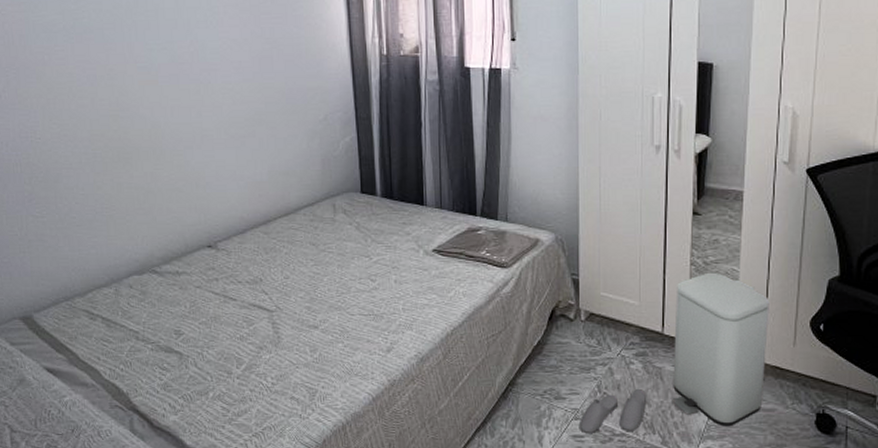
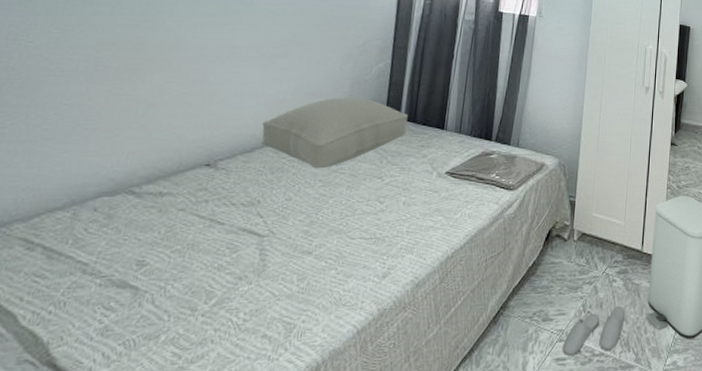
cushion: none [247,175,386,248] -> present [261,97,408,169]

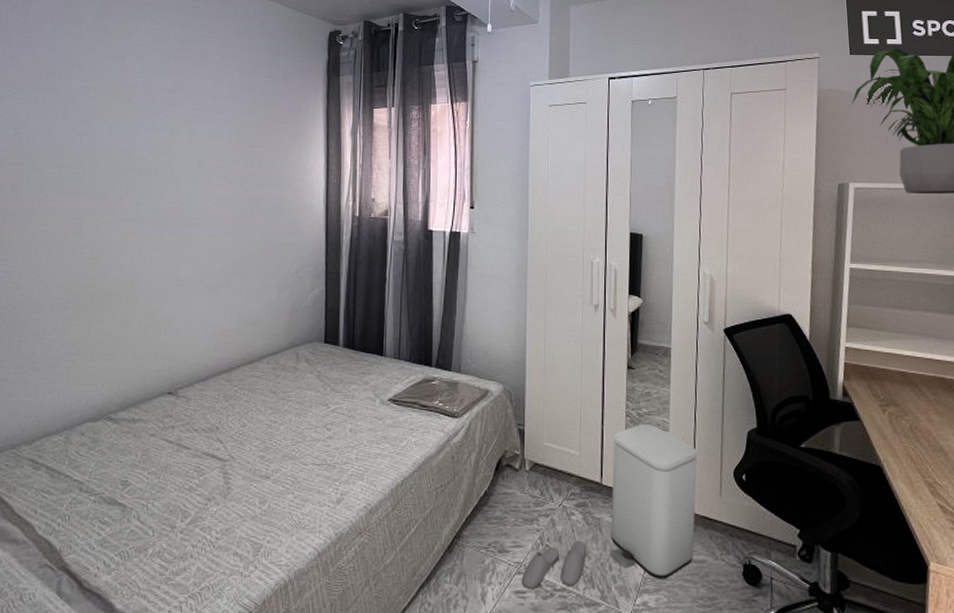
cushion: present [261,97,408,169] -> none [213,325,347,396]

